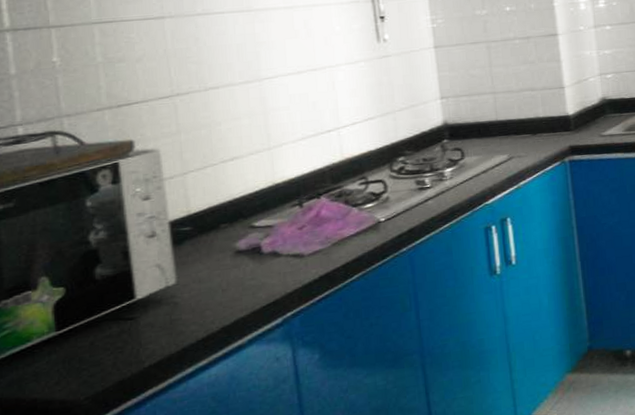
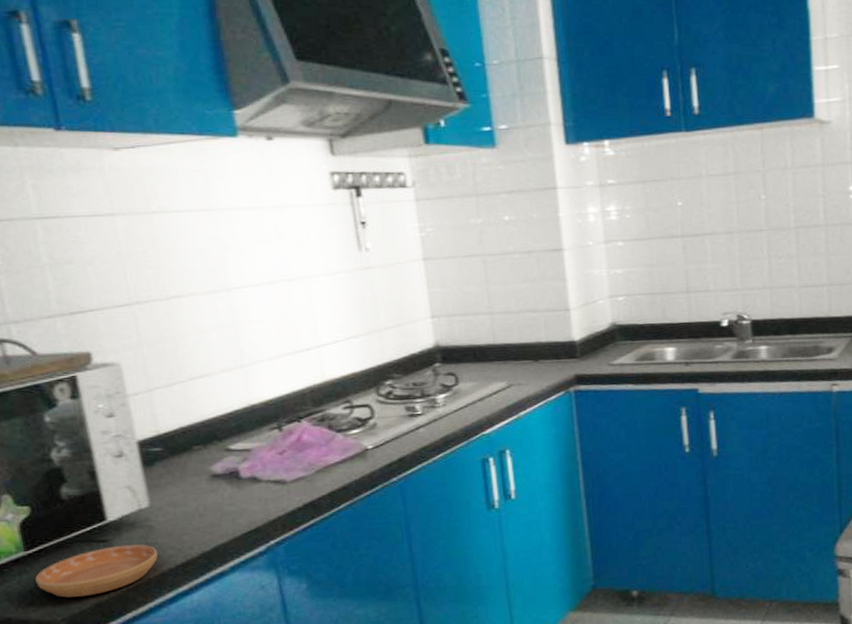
saucer: none [63,320,180,377] -> present [35,544,158,598]

